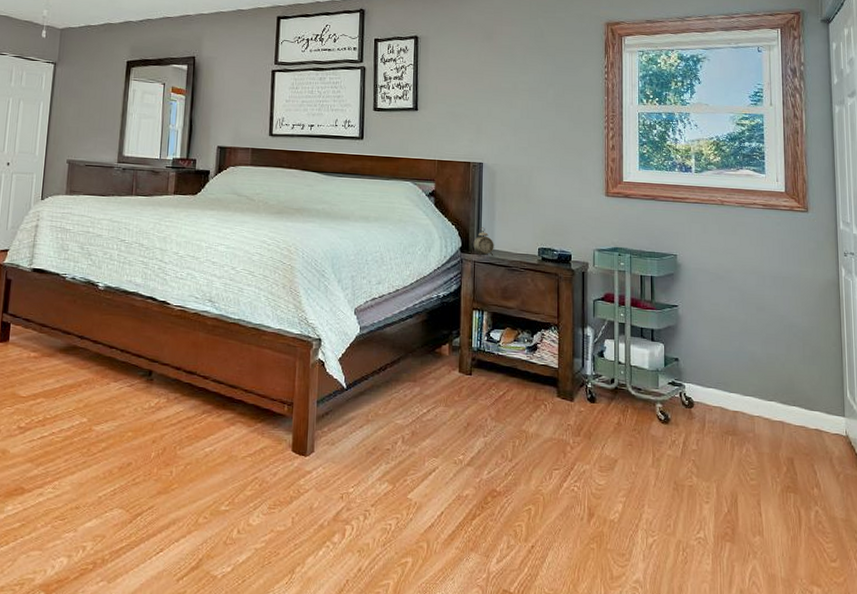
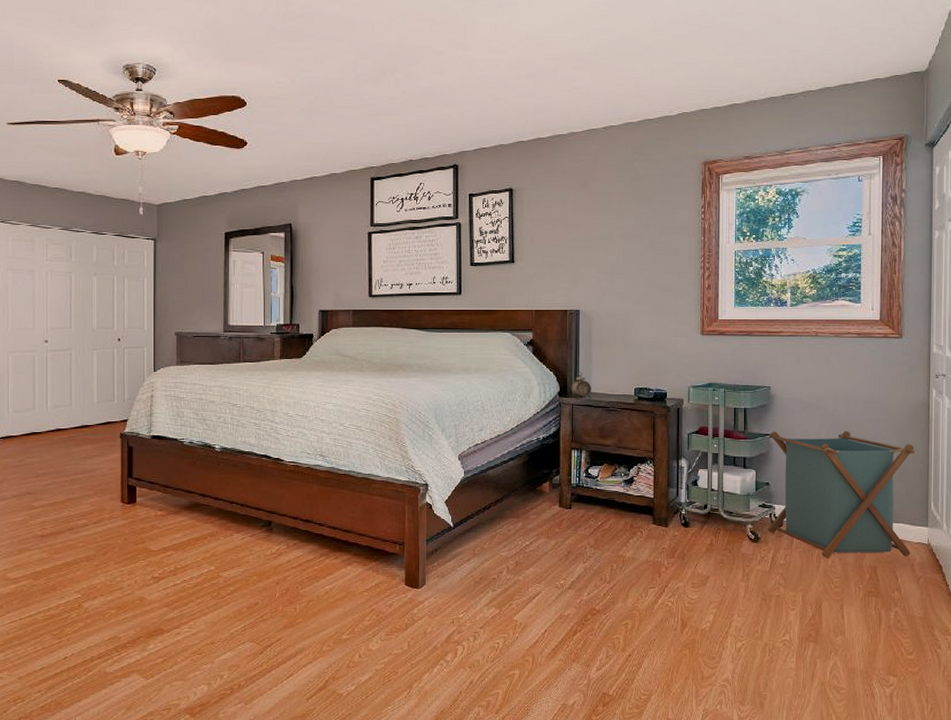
laundry basket: none [676,303,829,449] -> present [767,430,915,559]

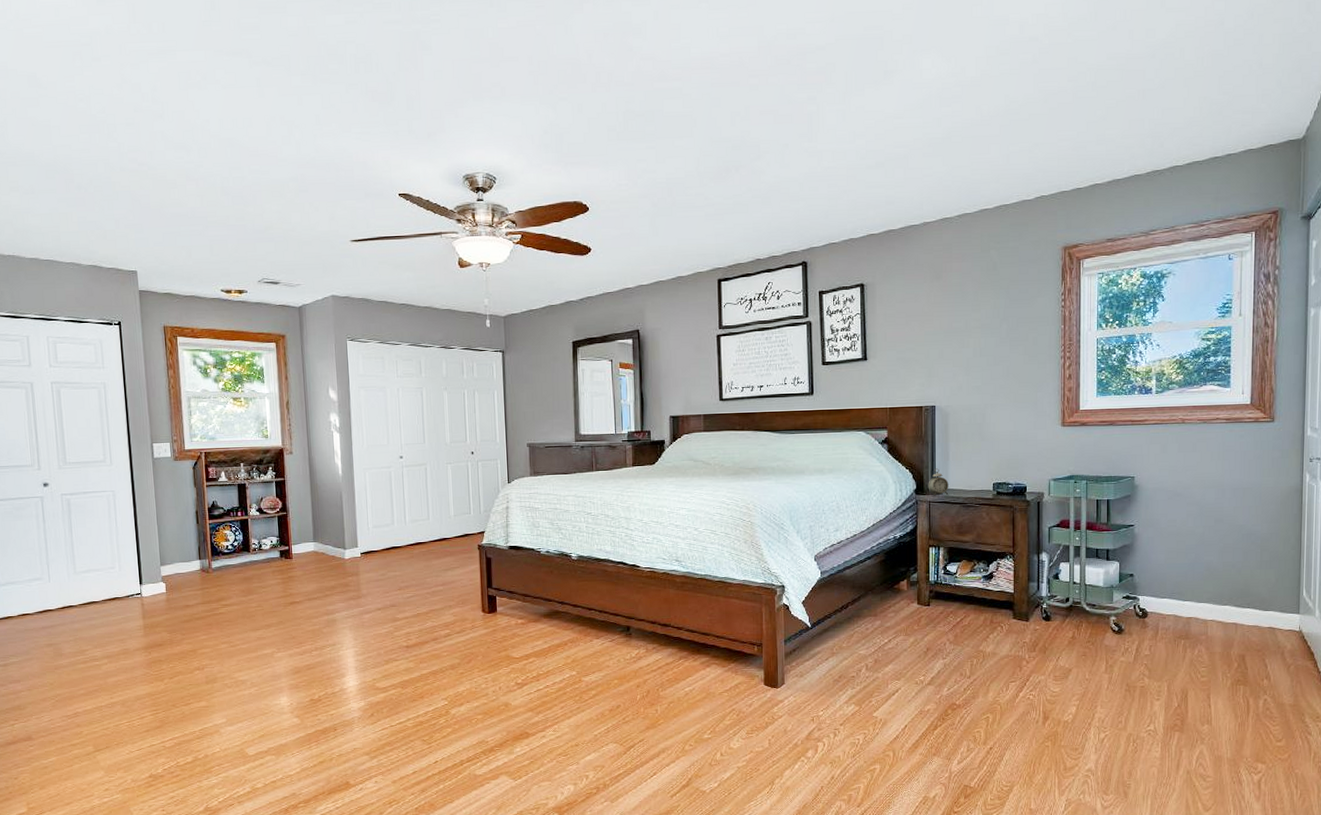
laundry basket: present [767,430,915,559] -> none [1131,519,1286,648]

